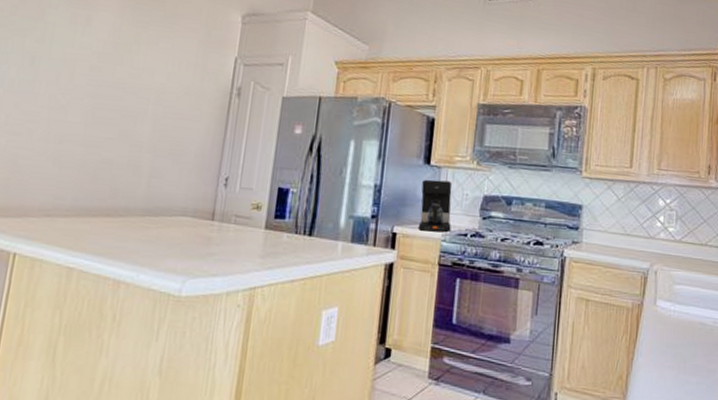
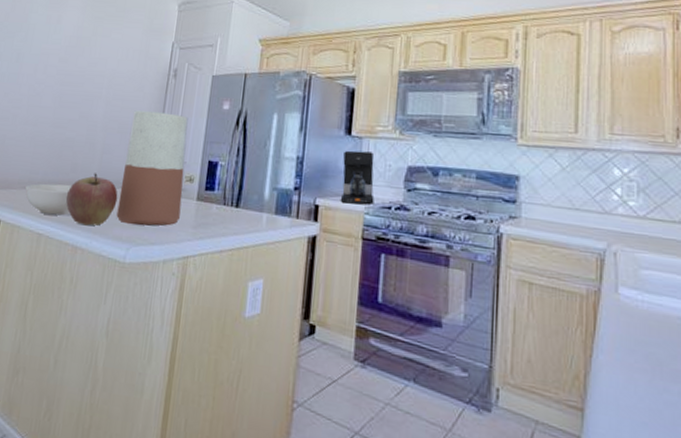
bowl: none [48,211,111,247] -> present [25,183,72,216]
fruit: none [103,199,171,258] -> present [65,173,118,226]
vase: none [169,131,255,257] -> present [116,110,189,226]

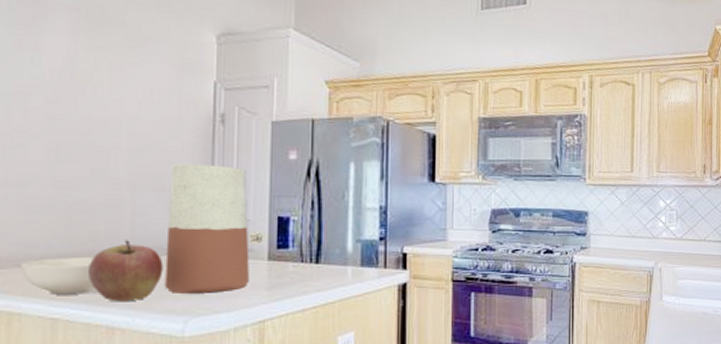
coffee maker: present [341,150,375,204] -> none [428,197,462,249]

